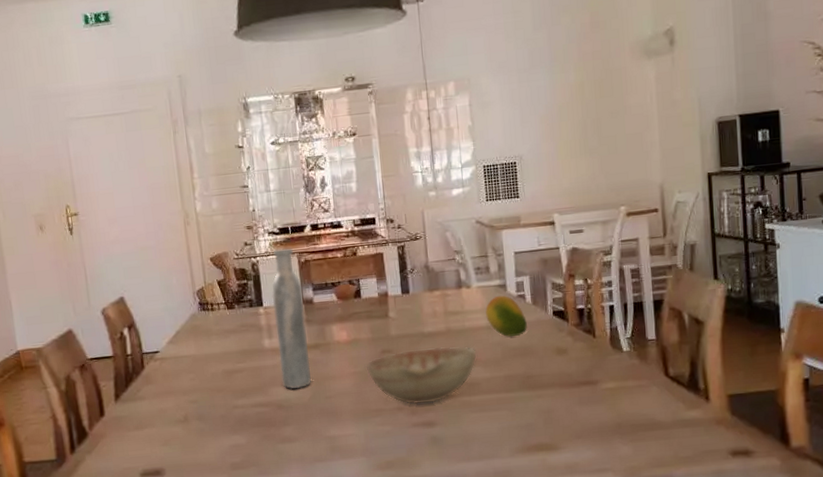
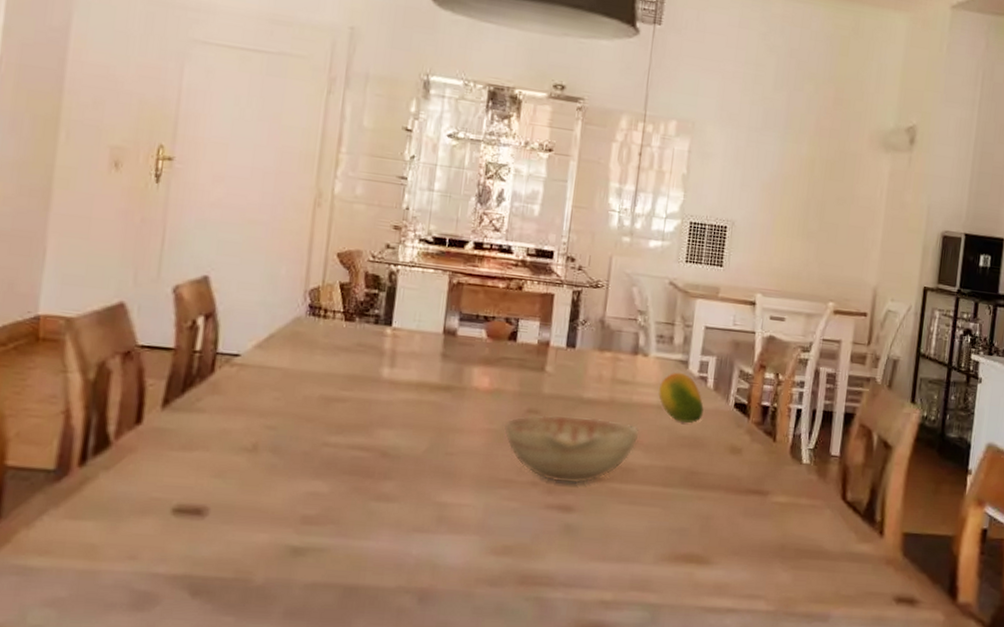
bottle: present [272,248,311,389] -> none [394,261,447,436]

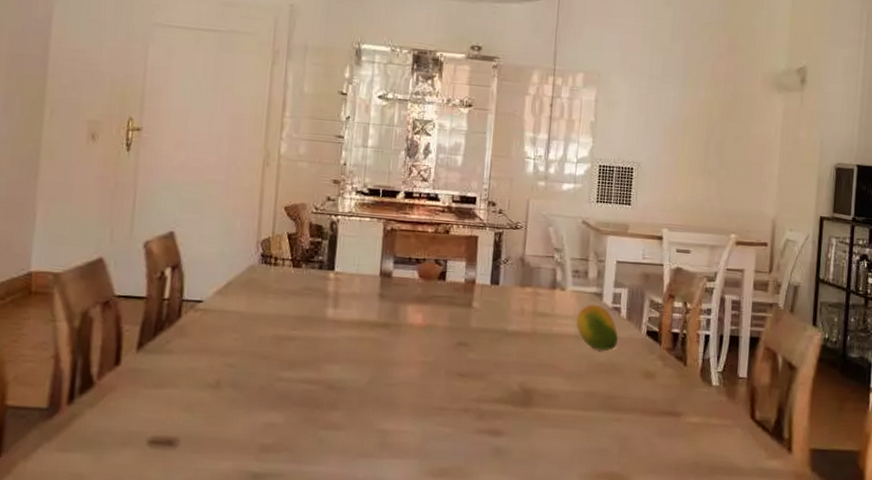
decorative bowl: present [503,414,641,485] -> none [436,347,561,411]

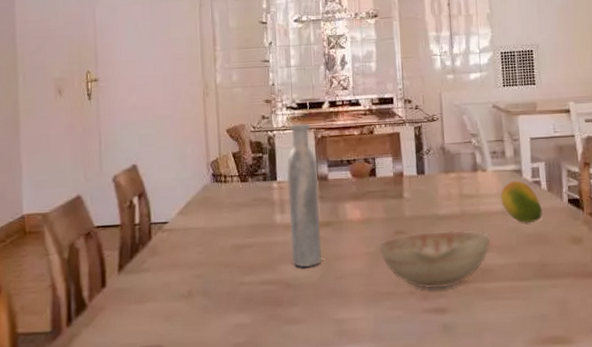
bottle: none [339,211,382,369] -> present [286,123,322,267]
decorative bowl: none [436,347,561,411] -> present [378,229,492,290]

